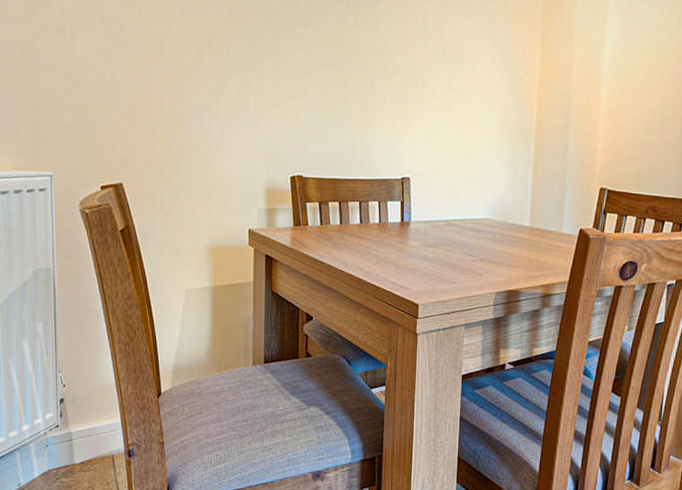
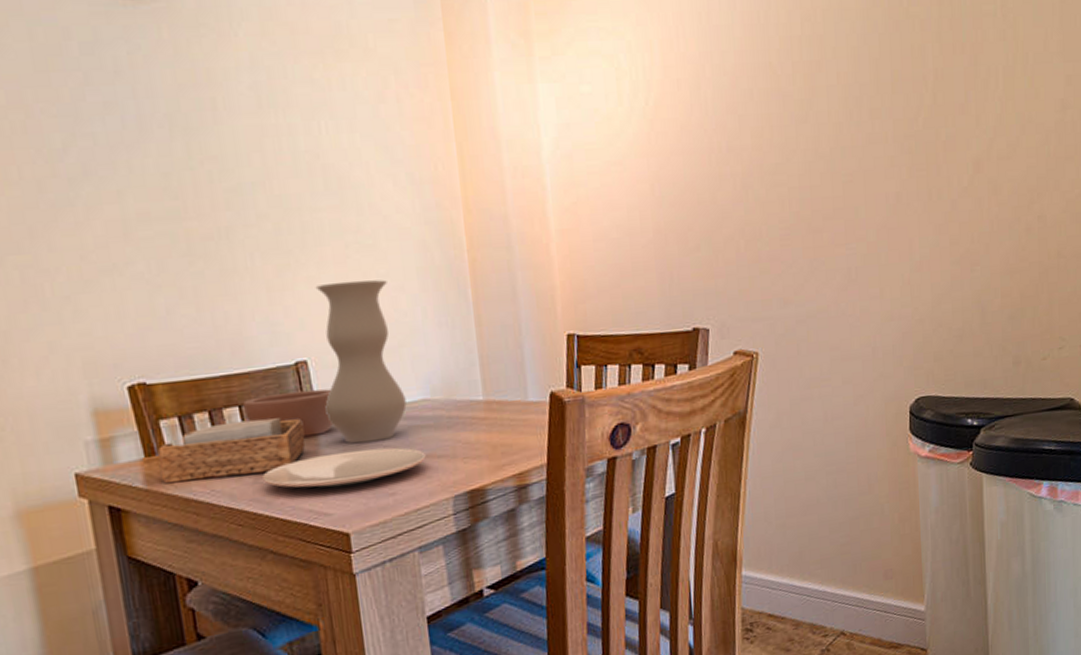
napkin holder: none [301,212,400,251] -> present [158,418,306,484]
bowl: none [363,197,423,231] -> present [243,389,333,437]
plate: none [367,245,481,271] -> present [263,447,426,488]
vase: none [417,125,475,243] -> present [315,279,407,444]

